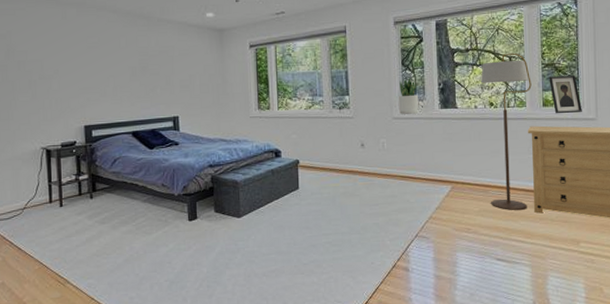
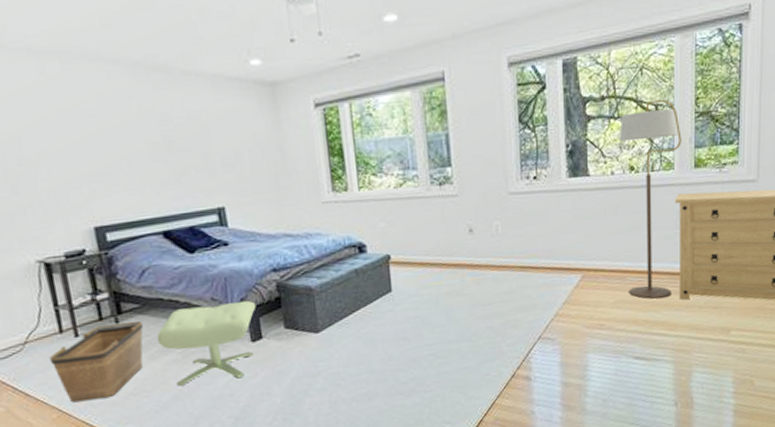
bicycle basket: none [39,197,111,258] -> present [49,320,144,403]
ottoman: none [118,188,195,252] -> present [156,300,257,386]
planter: present [398,77,418,114] -> none [514,137,541,188]
picture frame: present [549,75,582,114] -> none [703,126,741,177]

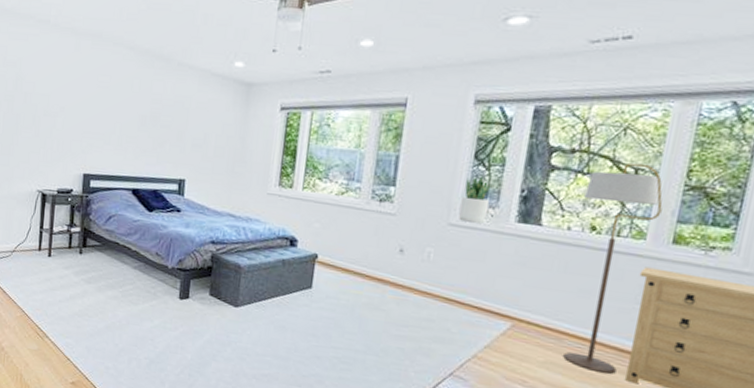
bicycle basket: present [49,320,144,403] -> none [26,252,100,312]
ottoman: present [156,300,257,386] -> none [106,255,191,327]
planter: none [514,137,541,188] -> present [458,174,491,224]

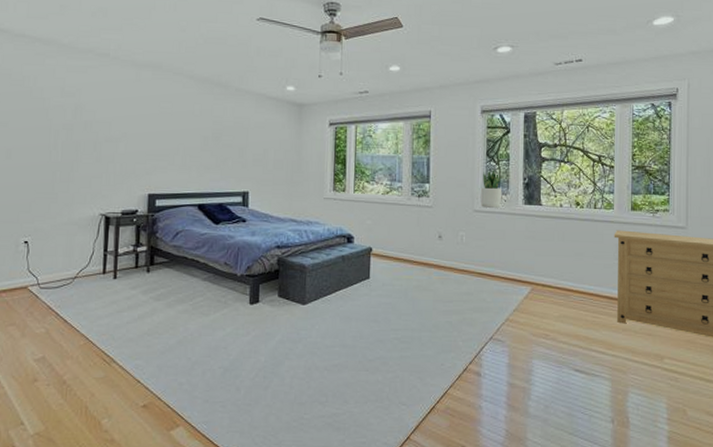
floor lamp: present [563,163,663,374] -> none [568,151,620,318]

